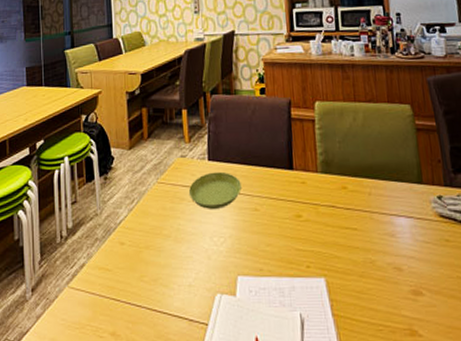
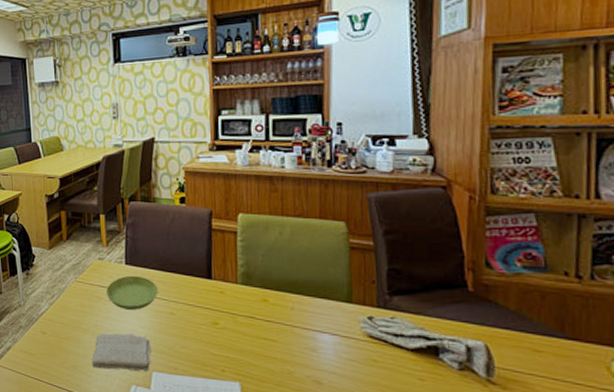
washcloth: none [174,235,236,279] -> present [92,333,151,371]

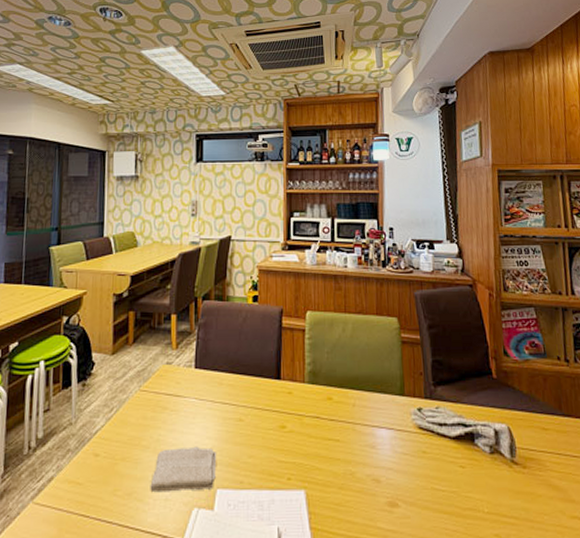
saucer: present [106,275,158,310] -> none [171,380,227,419]

